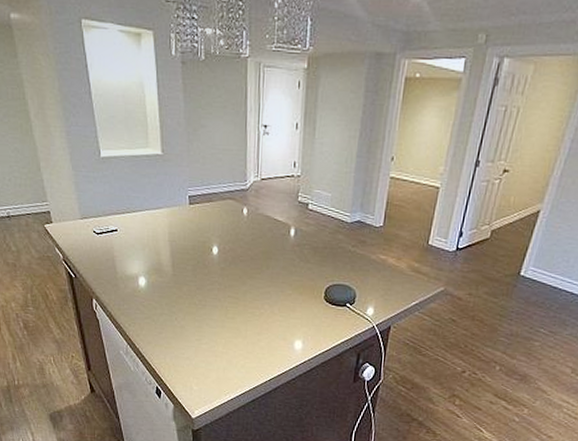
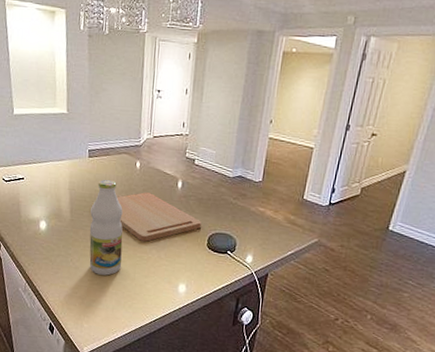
bottle: none [194,229,232,334] -> present [89,180,123,276]
cutting board: none [223,242,317,296] -> present [117,192,201,242]

